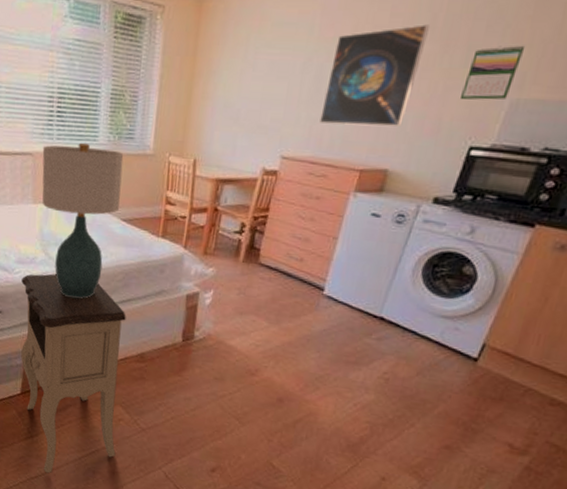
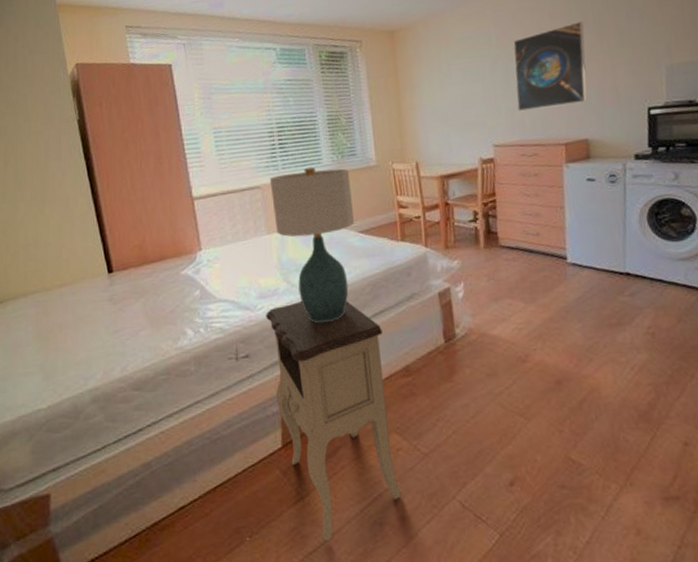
calendar: present [459,45,526,100] -> none [624,24,663,73]

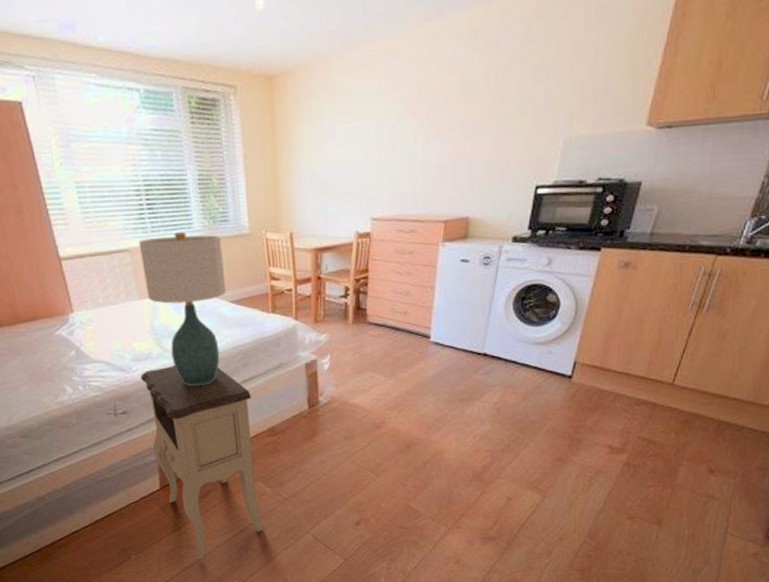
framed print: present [513,21,588,111] -> none [401,77,484,182]

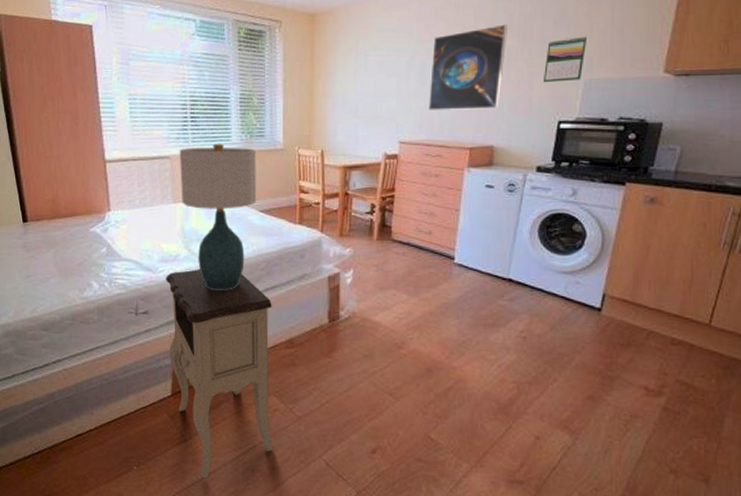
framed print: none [401,77,484,182] -> present [429,24,507,110]
calendar: none [520,87,569,144] -> present [542,36,588,83]

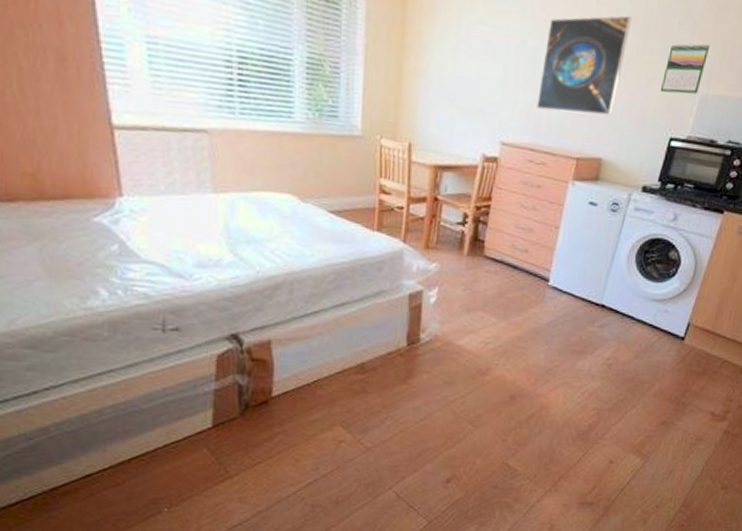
nightstand: present [166,269,274,479] -> none [204,278,341,517]
table lamp: present [179,144,257,292] -> none [221,120,327,307]

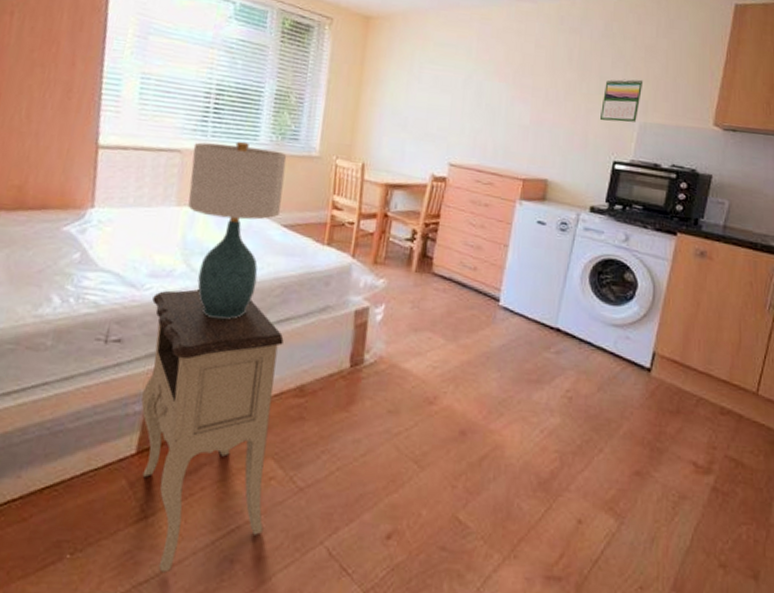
nightstand: none [204,278,341,517] -> present [141,289,284,573]
table lamp: none [221,120,327,307] -> present [188,142,287,320]
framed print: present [537,15,632,116] -> none [483,56,567,141]

